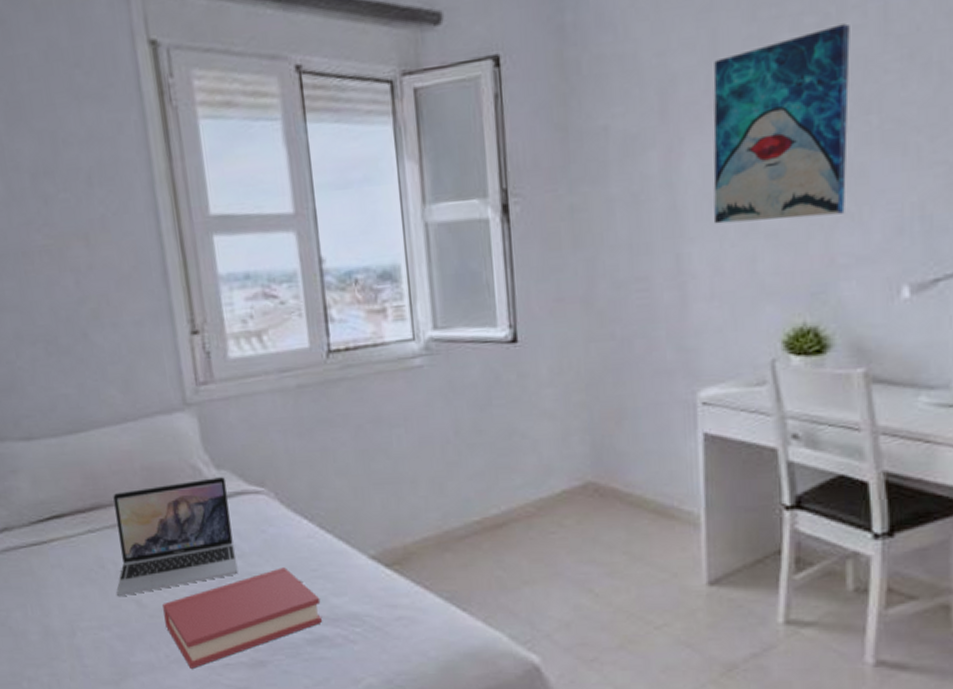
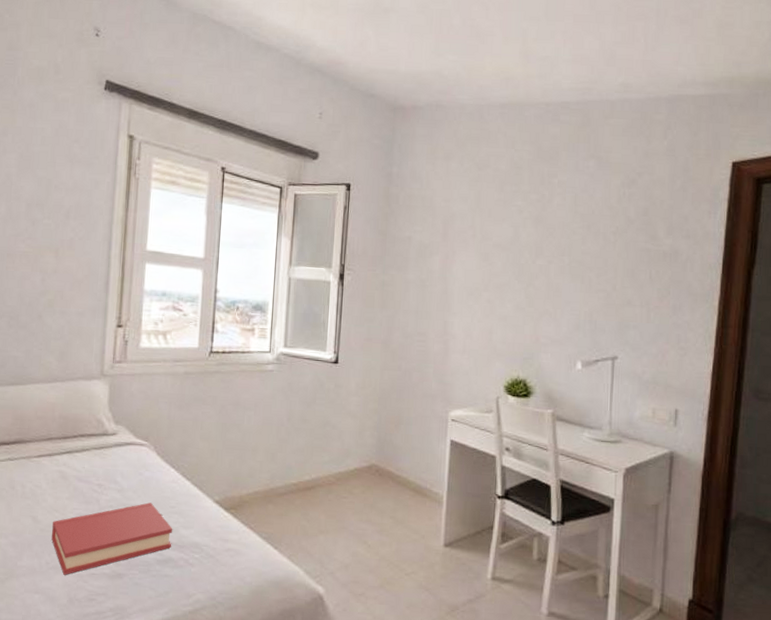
laptop: present [113,477,238,597] -> none [18,430,121,513]
wall art: present [713,23,850,224] -> none [470,202,556,312]

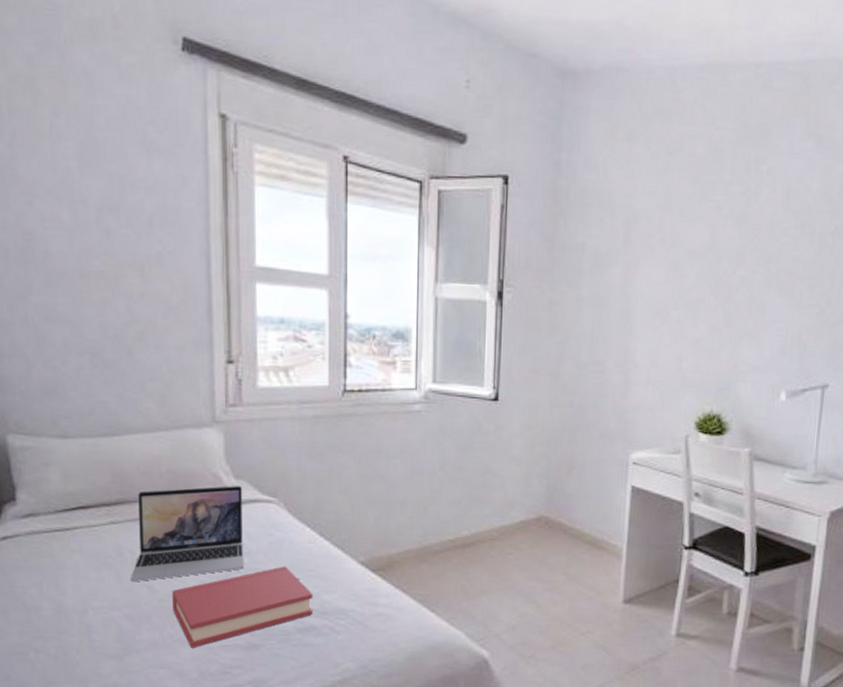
laptop: none [18,430,121,513] -> present [130,486,244,582]

